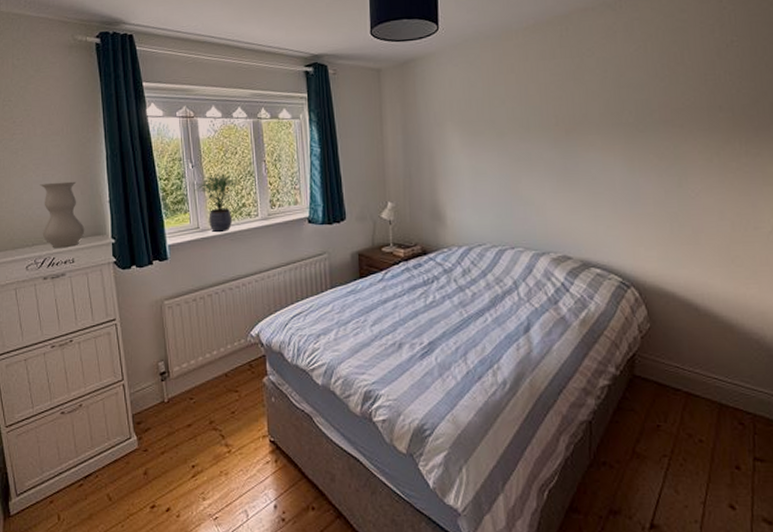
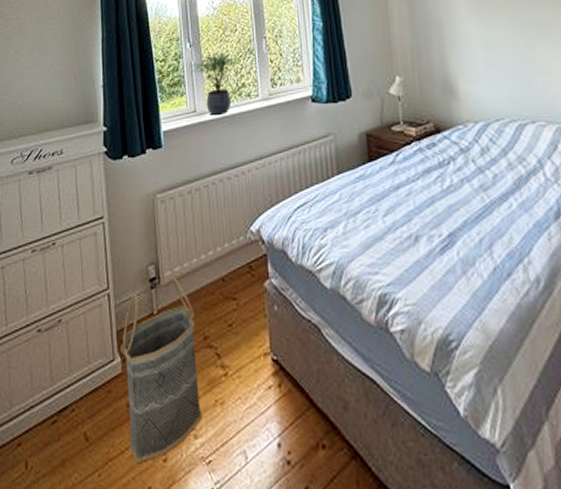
vase: present [40,181,85,249] -> none [31,66,76,139]
basket: none [136,372,209,518] -> present [121,277,202,464]

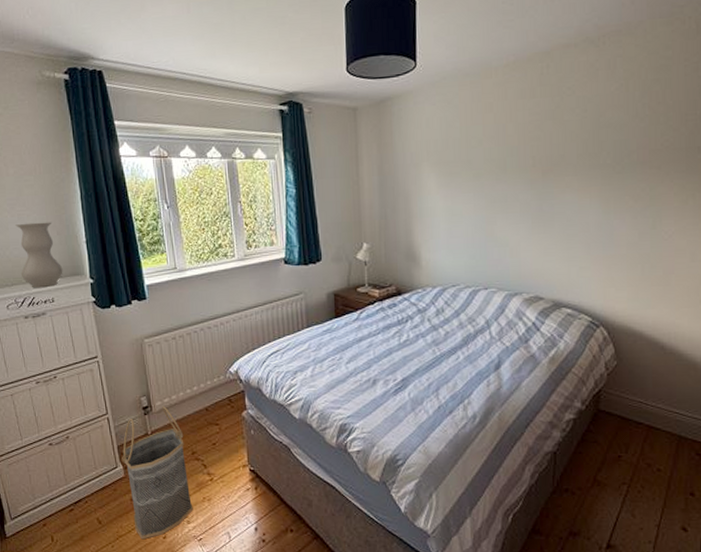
vase: none [31,66,76,139] -> present [15,222,63,288]
potted plant: present [191,52,238,116] -> none [169,214,214,273]

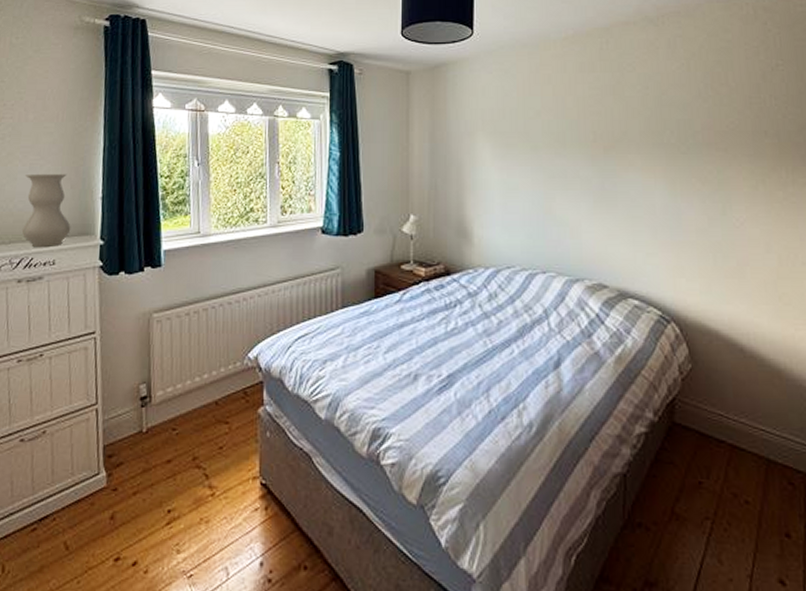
basket: present [122,406,193,540] -> none [106,397,186,574]

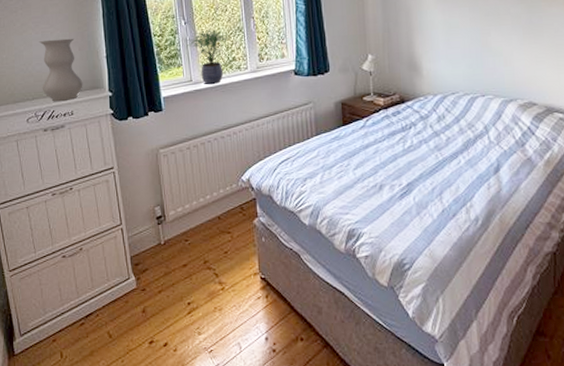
potted plant: none [197,174,247,239] -> present [186,29,228,85]

